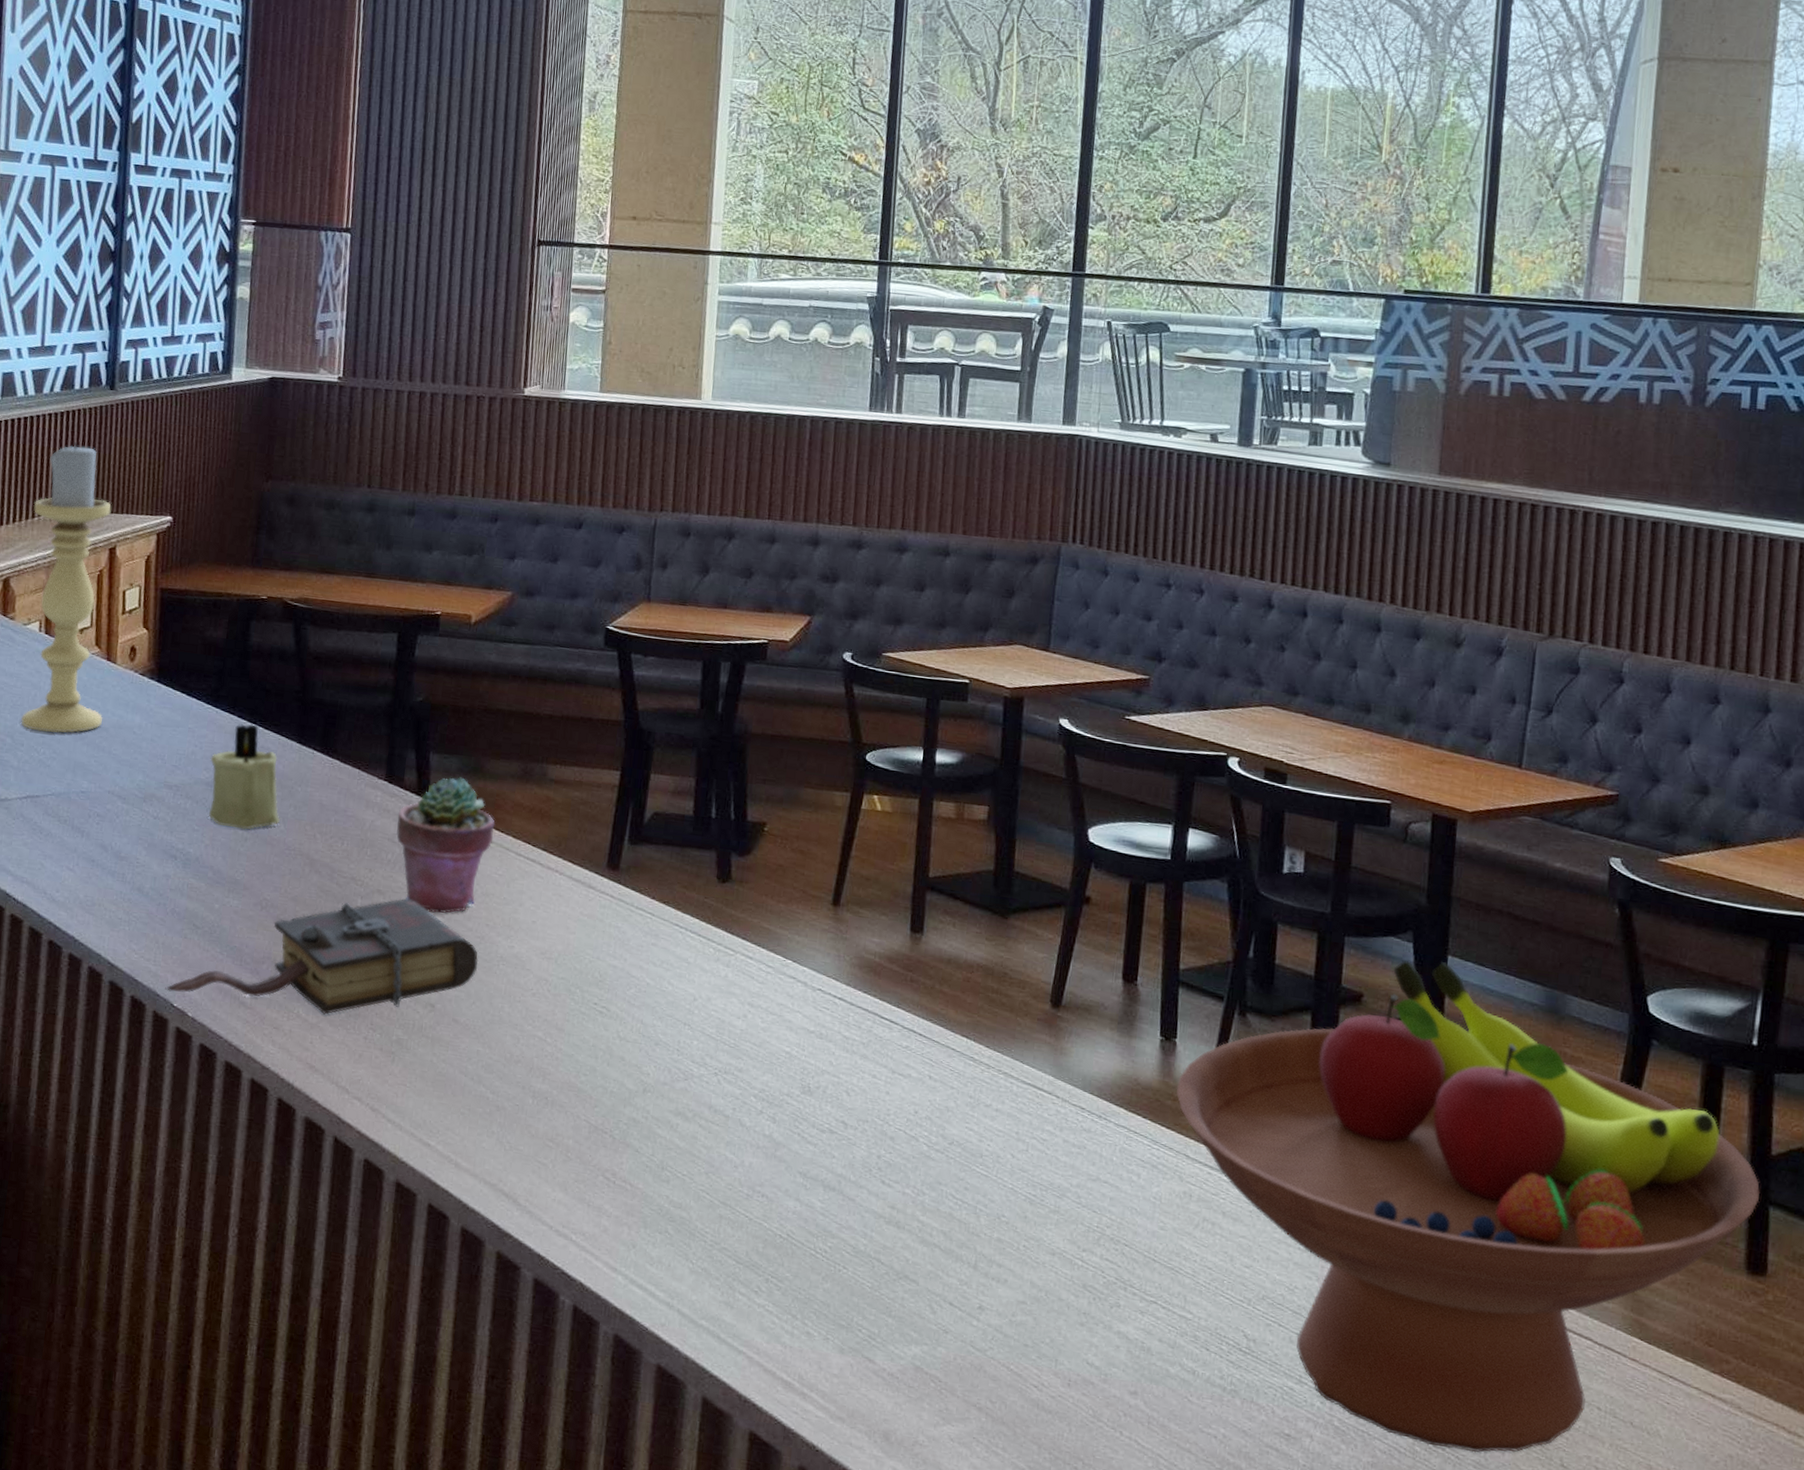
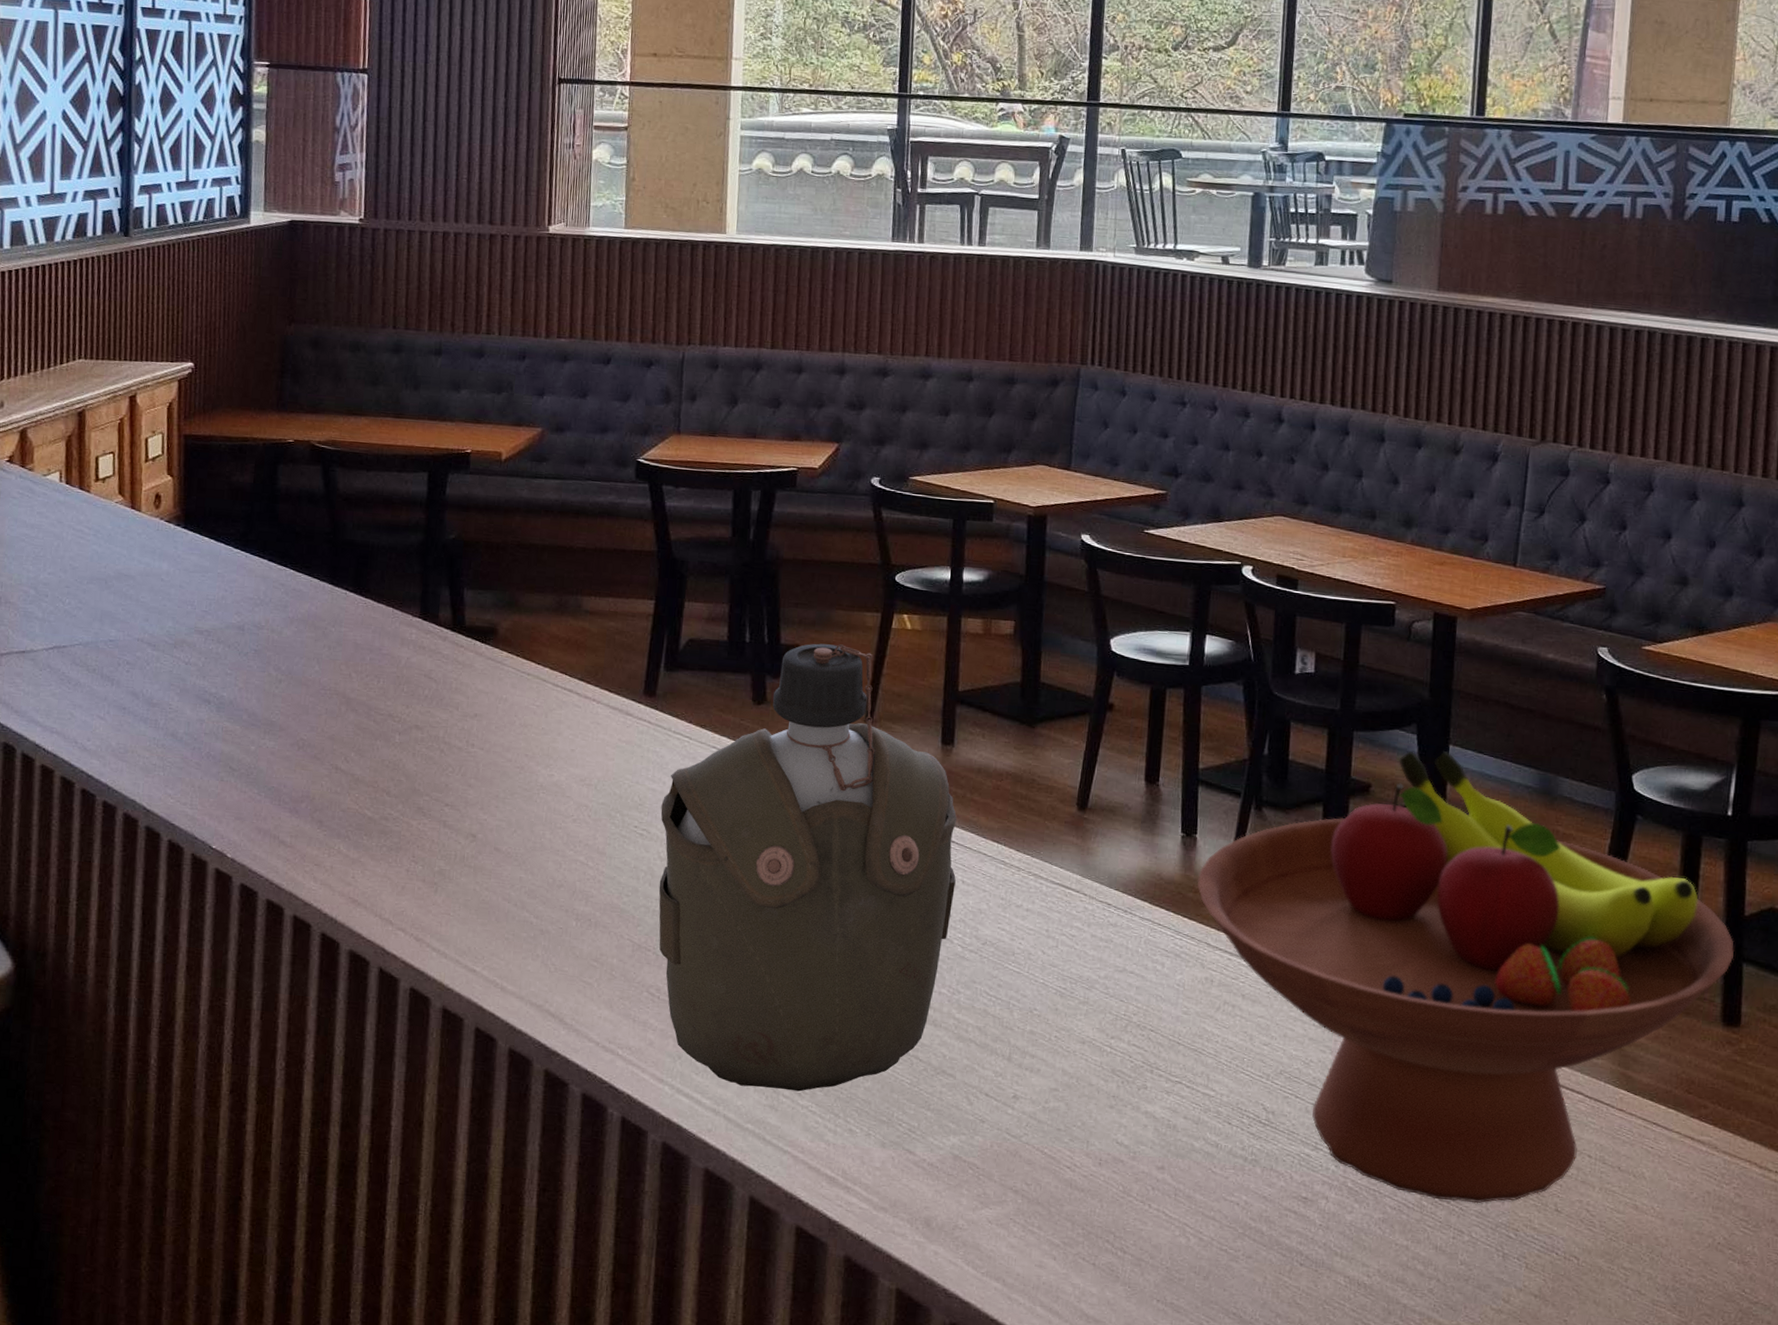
candle holder: present [21,442,111,733] -> none [44,290,130,583]
book: present [165,899,479,1015] -> none [203,733,519,849]
candle: present [208,724,280,830] -> none [241,567,314,672]
potted succulent: present [396,777,495,914] -> none [432,612,532,746]
water bottle: none [616,821,925,1289] -> present [658,643,957,1092]

